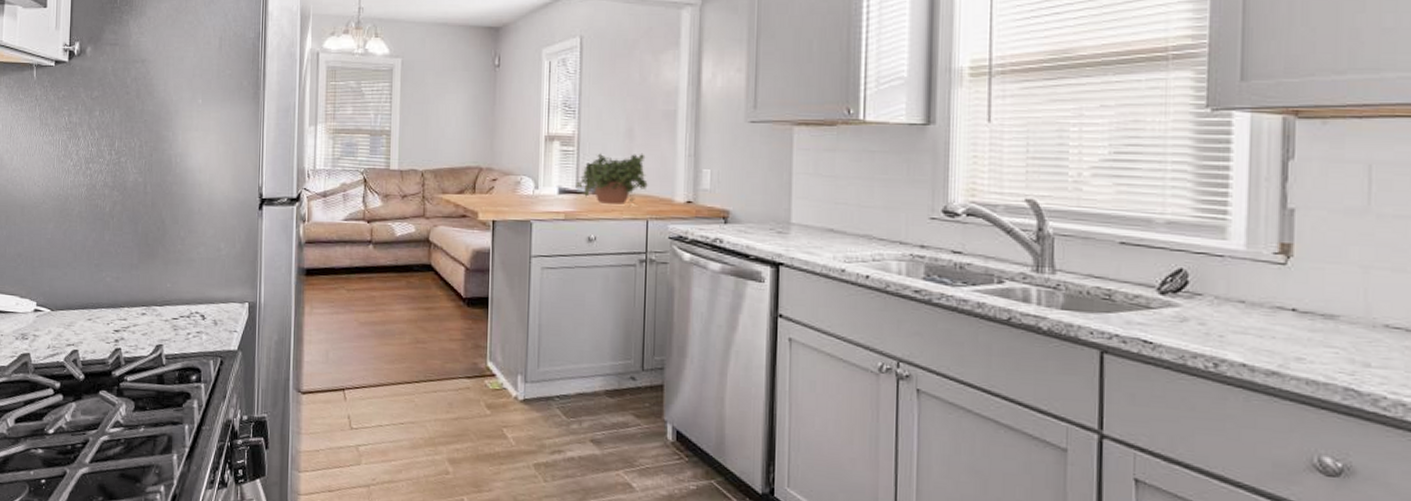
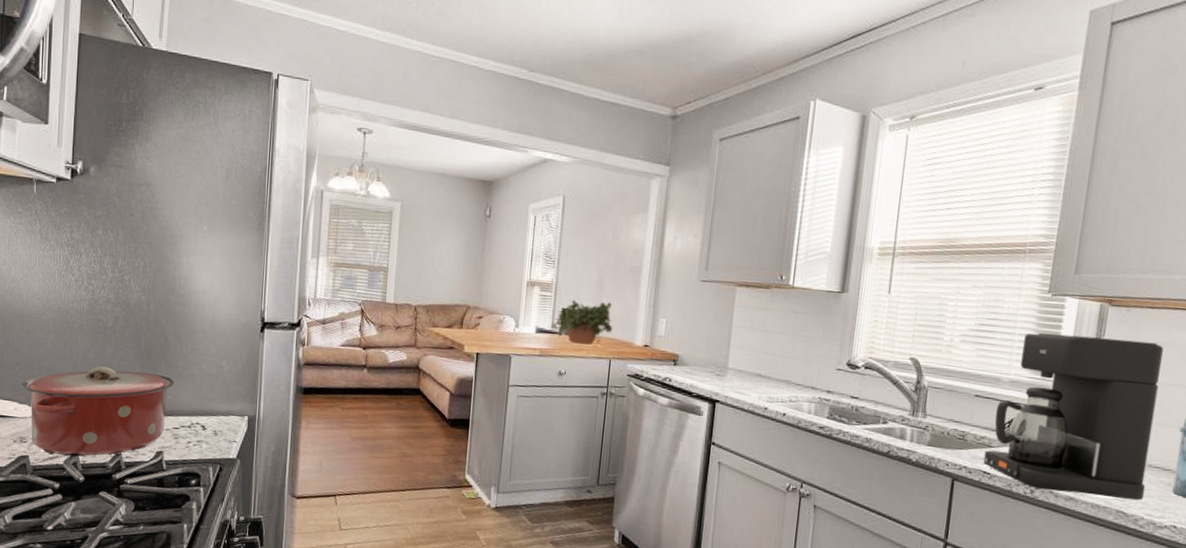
casserole: none [23,255,173,353] -> present [21,366,175,457]
coffee maker: none [1141,158,1384,374] -> present [983,332,1163,501]

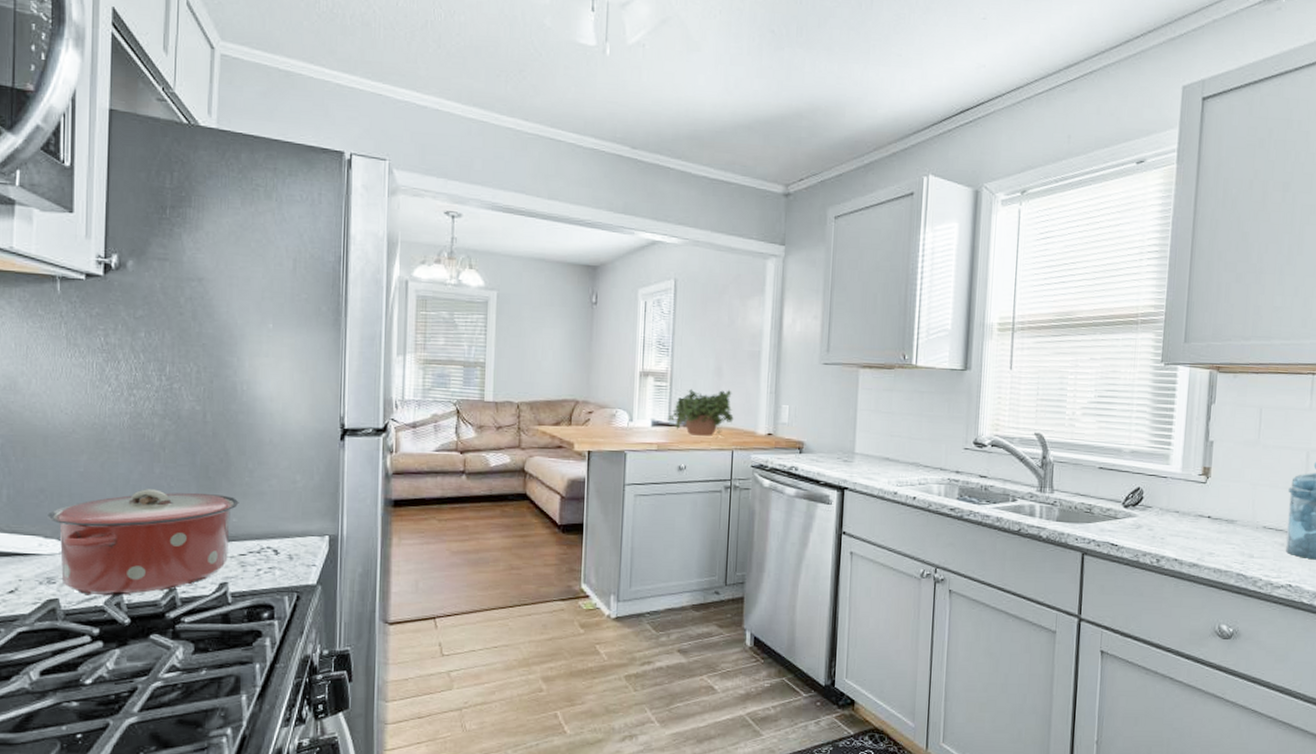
coffee maker: present [983,332,1163,501] -> none [1110,402,1269,563]

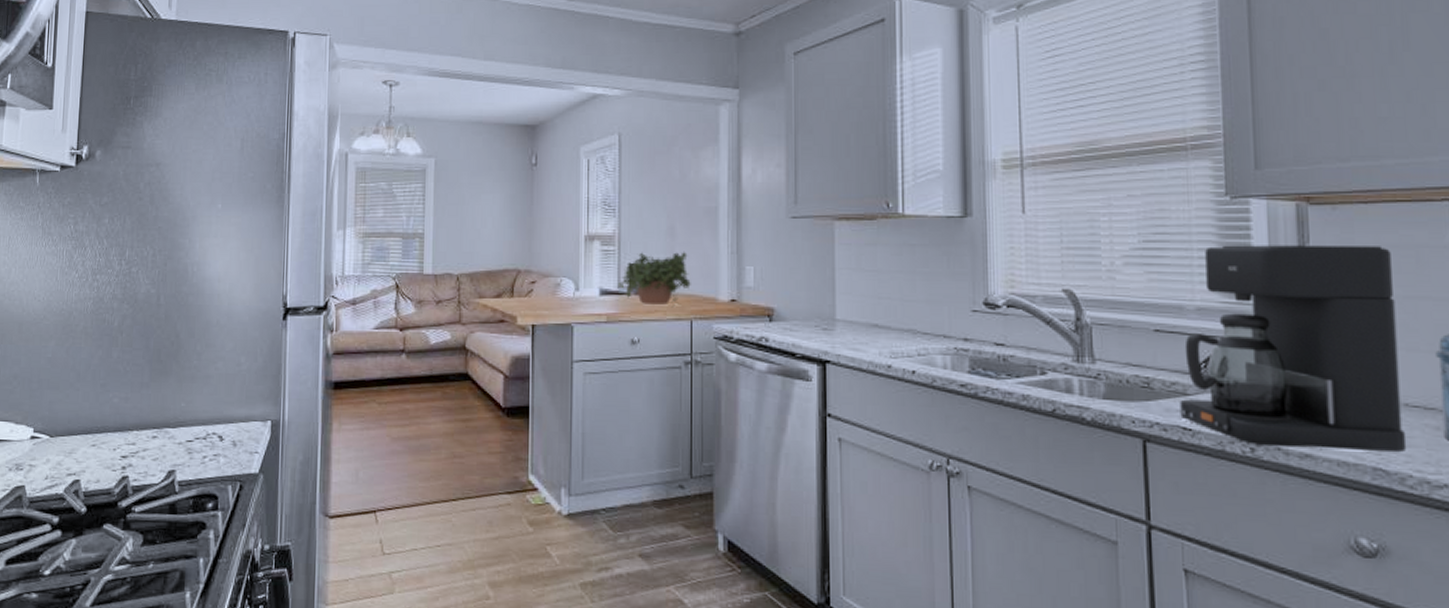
casserole: present [47,489,239,596] -> none [19,374,188,483]
coffee maker: none [1110,402,1269,563] -> present [1180,245,1407,453]

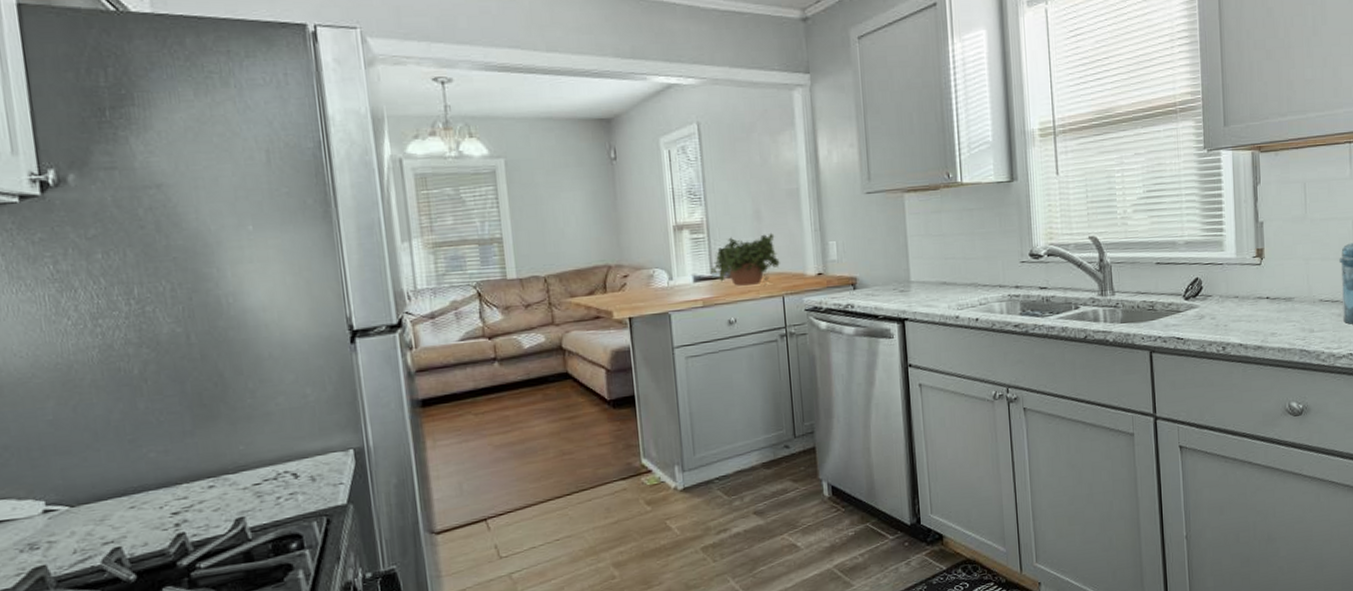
coffee maker: present [1180,245,1407,453] -> none [1175,181,1321,344]

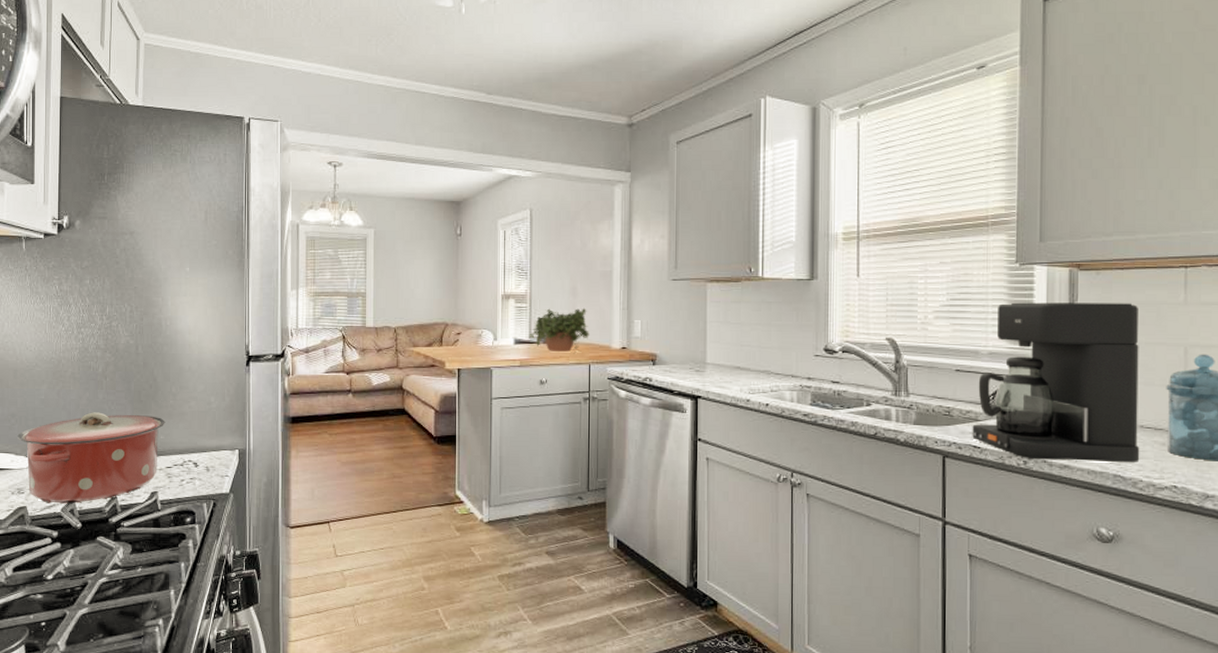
casserole: none [17,422,244,556] -> present [17,412,165,504]
coffee maker: none [1175,181,1321,344] -> present [972,302,1140,463]

